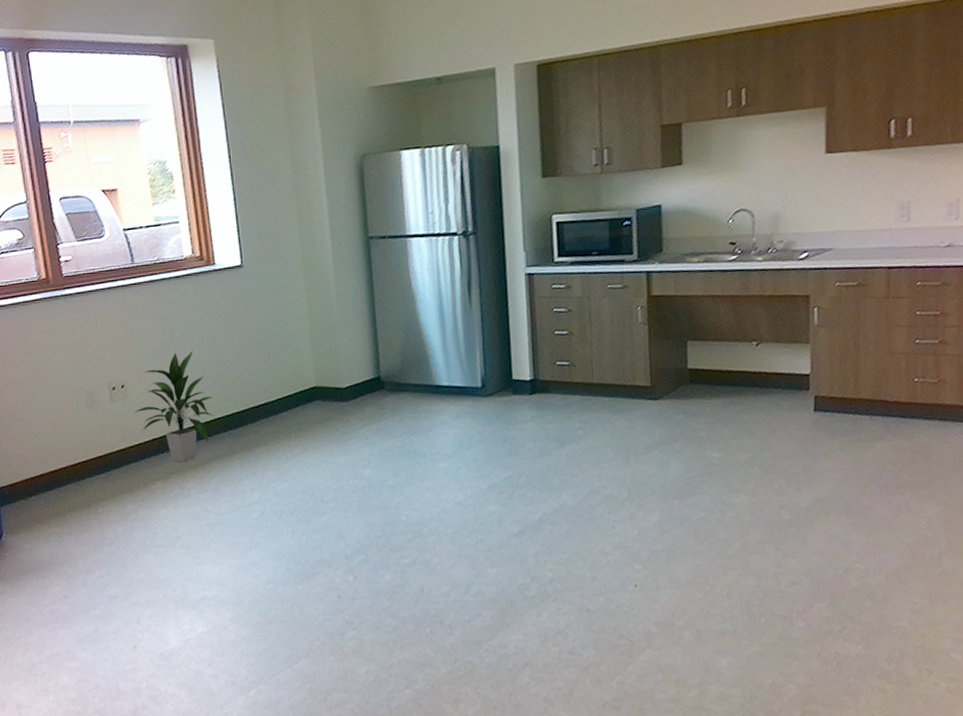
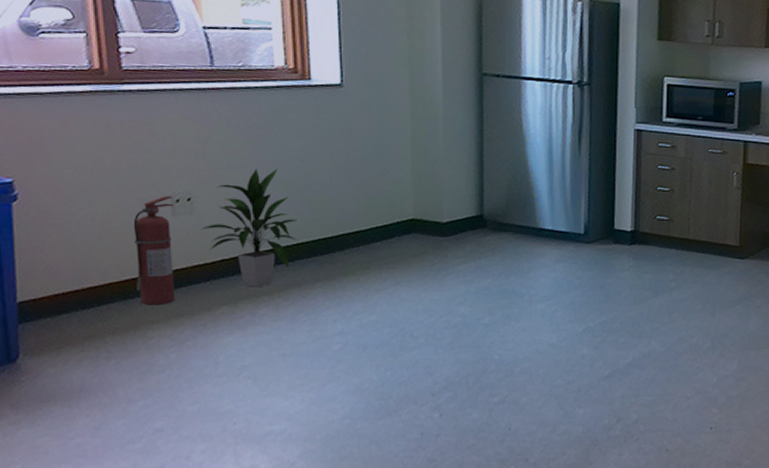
fire extinguisher: none [80,385,118,485] -> present [133,196,176,305]

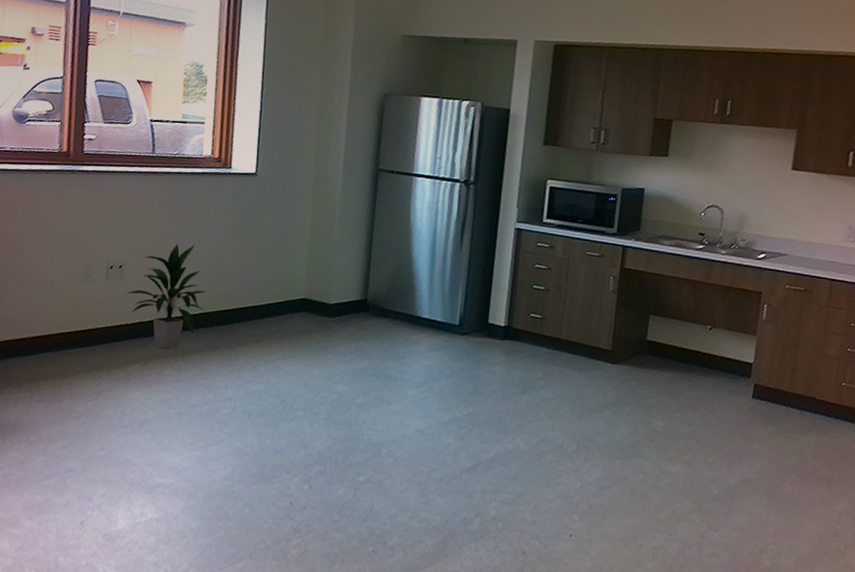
fire extinguisher: present [133,196,176,305] -> none [69,262,108,358]

